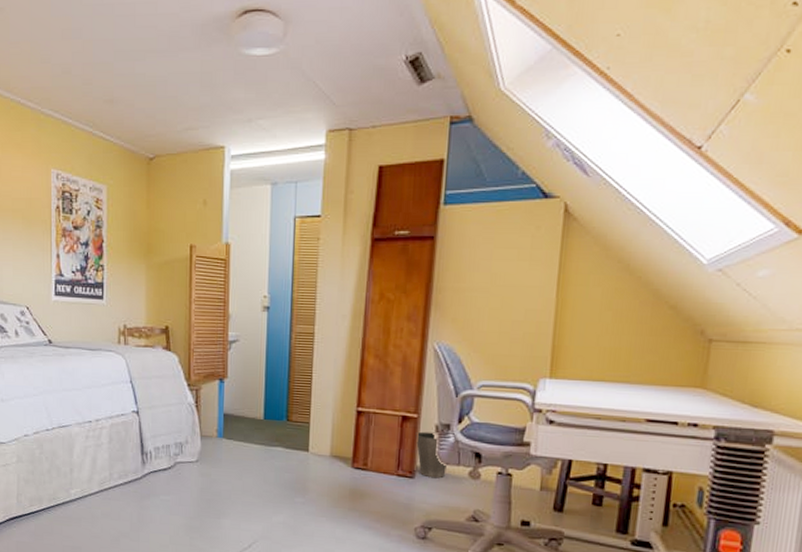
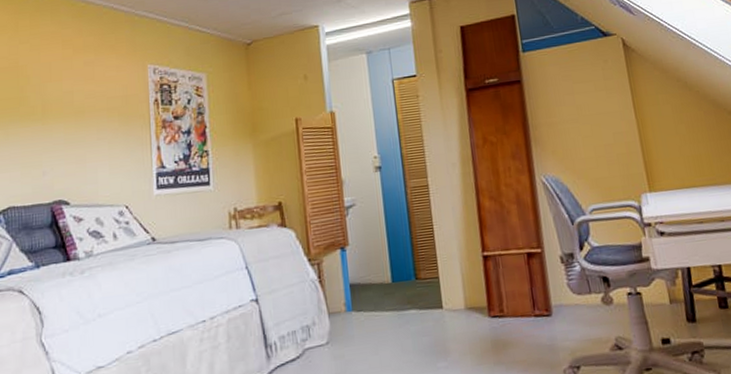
waste basket: present [415,431,448,479] -> none [543,263,581,313]

